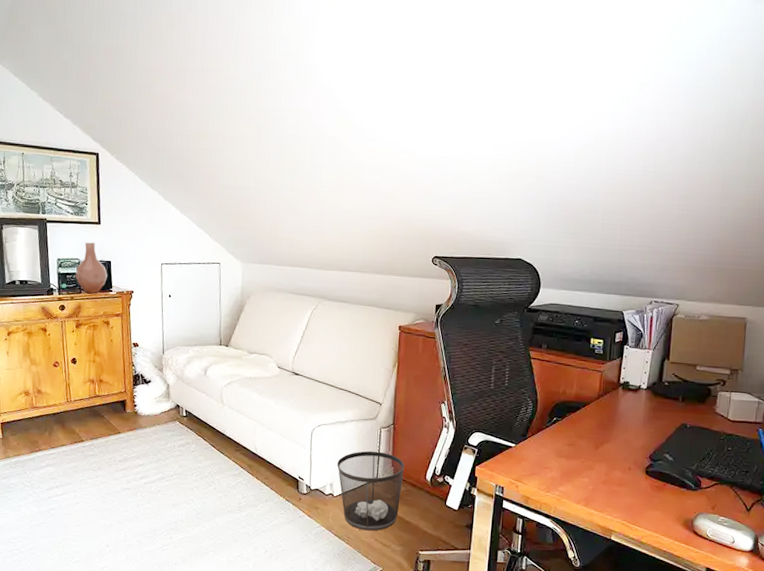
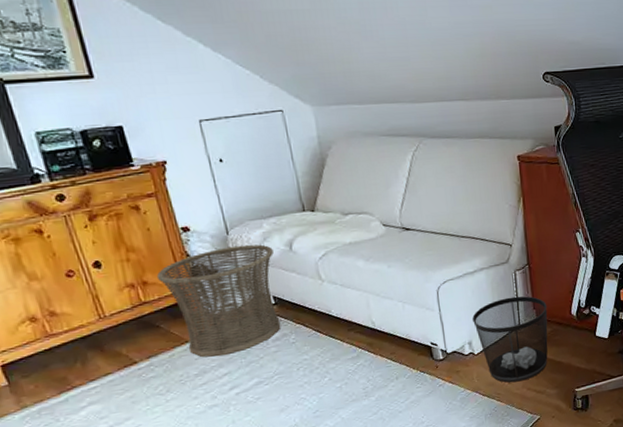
vase: present [75,242,107,294] -> none [68,104,123,174]
basket: none [109,364,192,450] -> present [156,244,281,358]

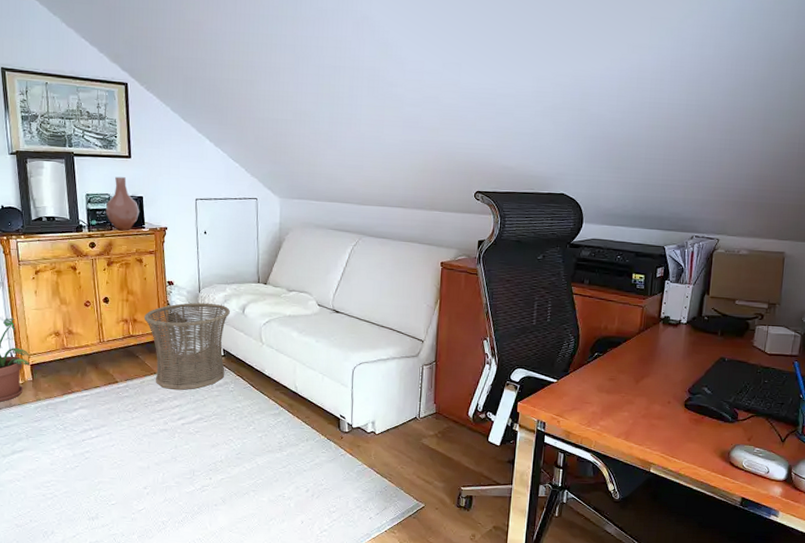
vase: none [68,104,123,174] -> present [105,177,139,231]
waste bin: present [472,296,548,383] -> none [378,388,447,468]

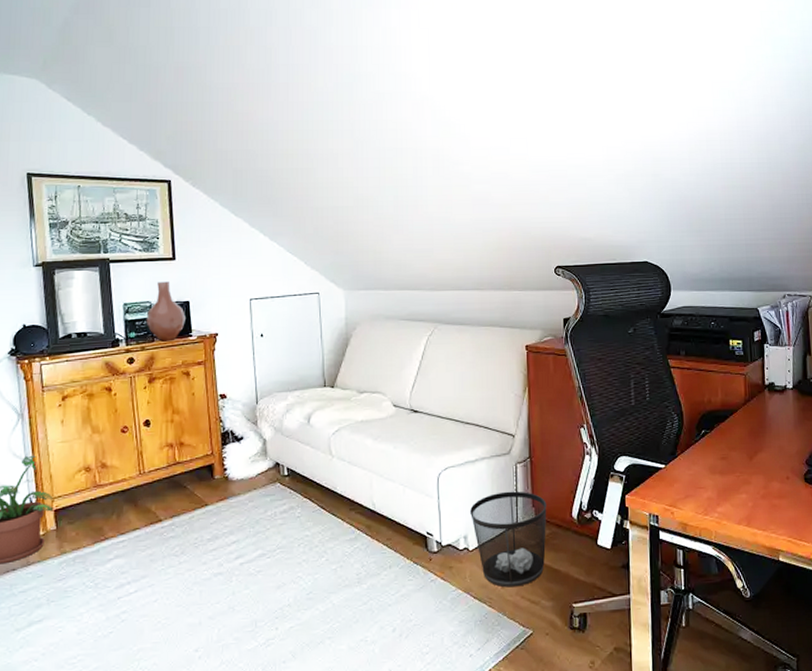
basket: present [144,302,230,391] -> none [192,415,293,523]
waste bin: none [378,388,447,468] -> present [469,491,547,588]

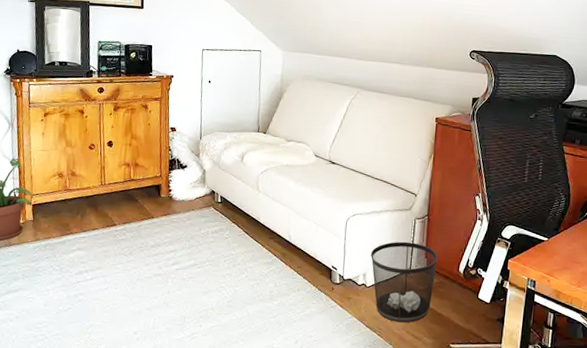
vase: present [146,281,186,342] -> none [115,26,148,78]

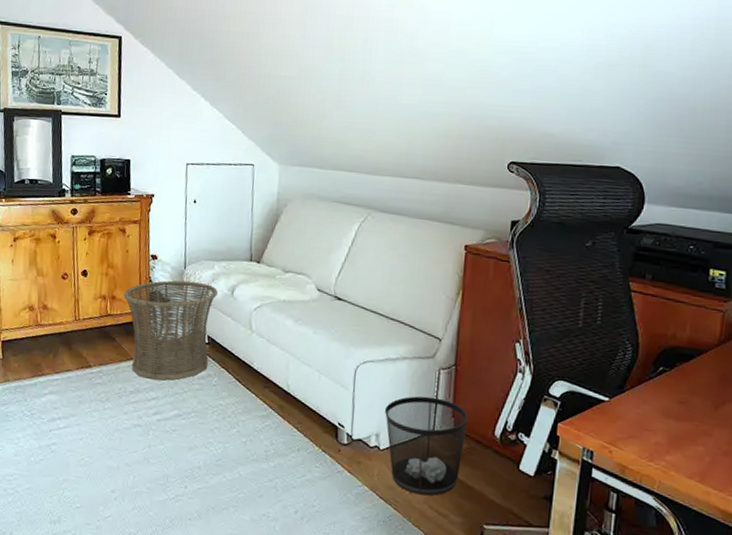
basket: none [145,149,229,236] -> present [123,280,218,381]

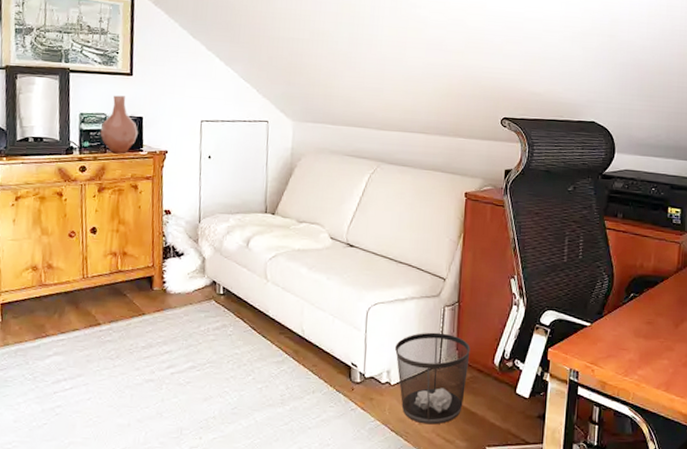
vase: none [89,137,126,198] -> present [99,95,138,154]
basket: present [123,280,218,381] -> none [135,234,233,334]

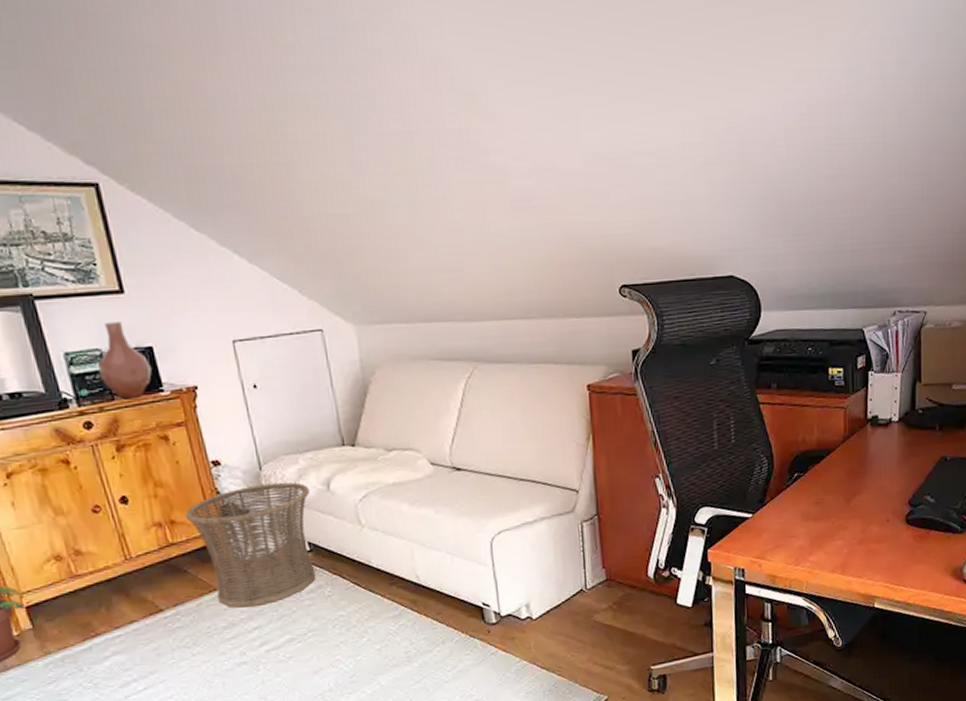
basket: none [135,234,233,334] -> present [184,482,316,608]
waste bin: present [394,332,470,425] -> none [530,552,620,655]

